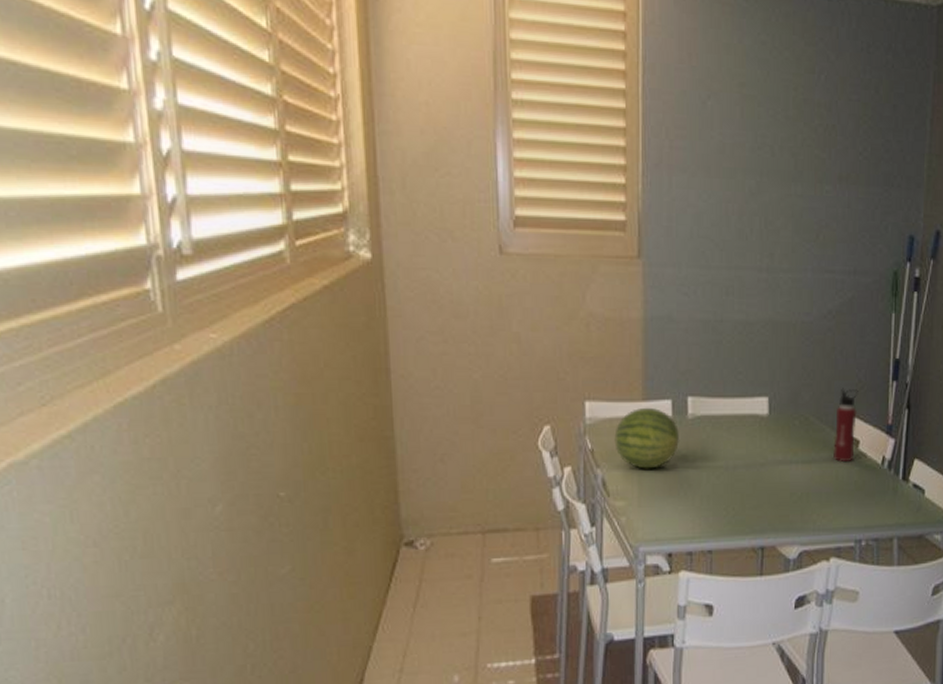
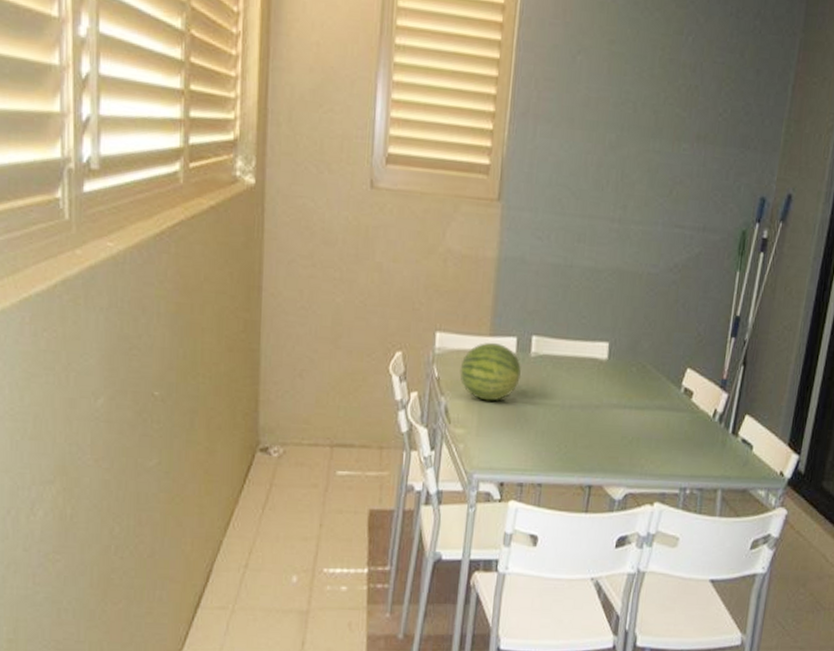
water bottle: present [833,388,858,461] -> none [666,340,697,411]

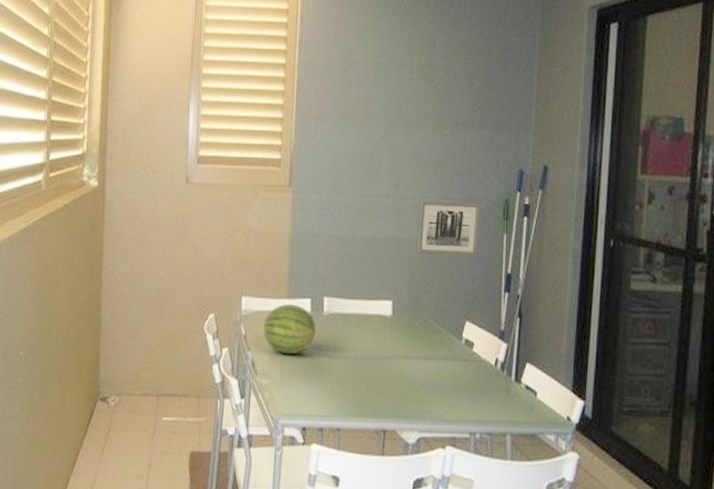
wall art: none [640,227,717,295] -> present [416,201,482,256]

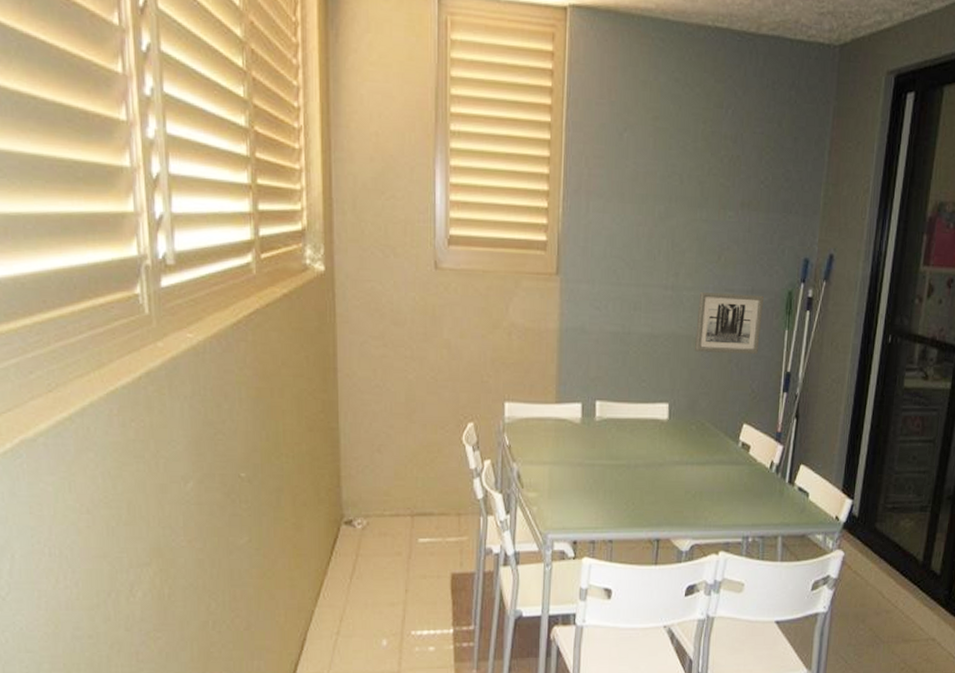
fruit: present [263,304,316,355] -> none [529,409,587,465]

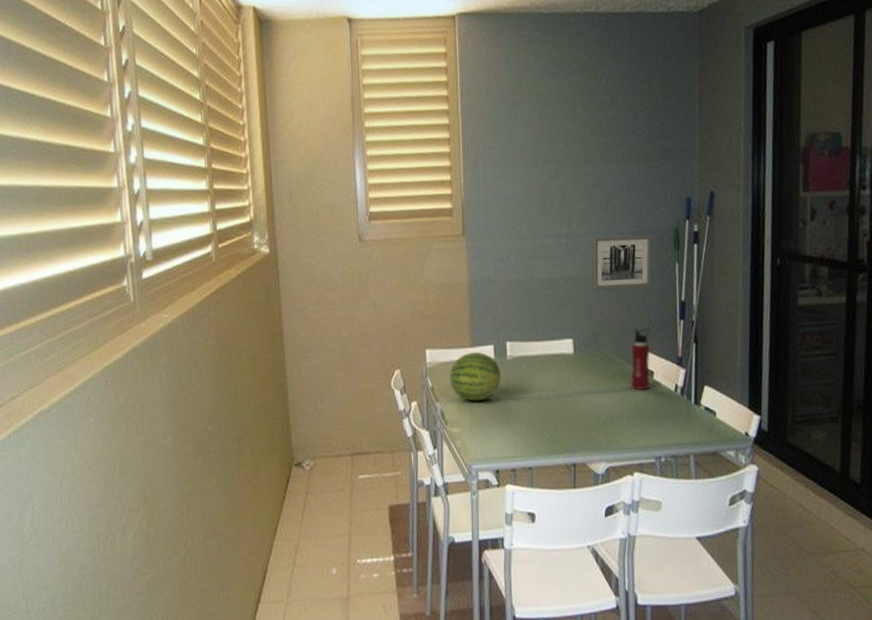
fruit: none [529,409,587,465] -> present [449,352,501,402]
water bottle: none [726,397,751,464] -> present [631,328,650,390]

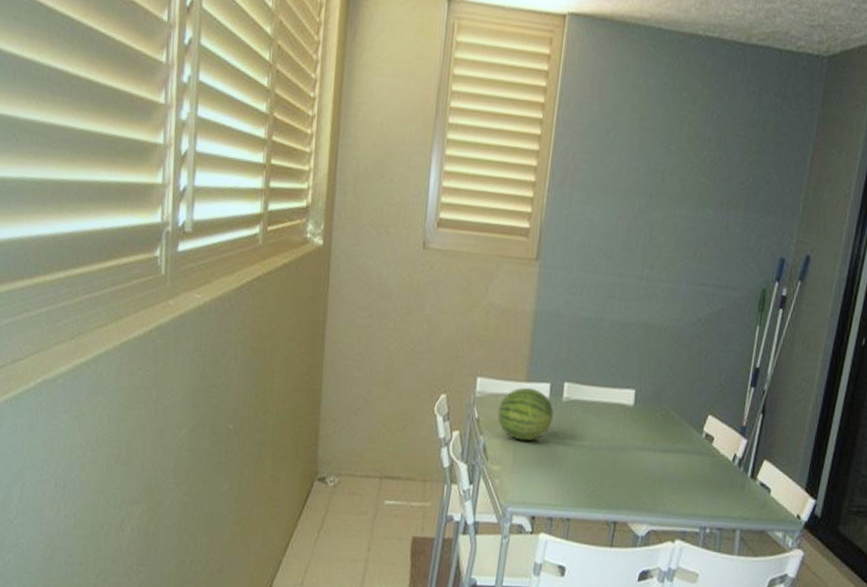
wall art: present [591,234,653,290] -> none [665,285,738,348]
water bottle: present [631,328,650,390] -> none [688,389,718,455]

